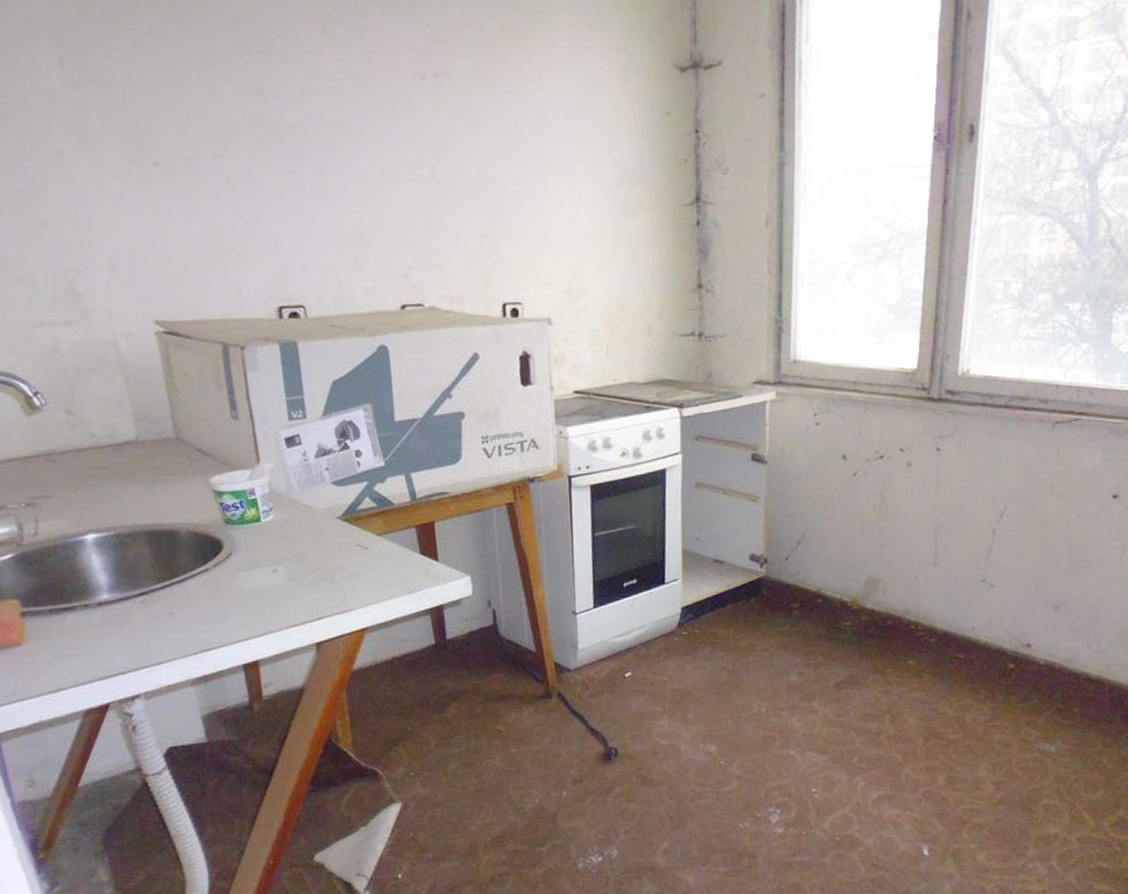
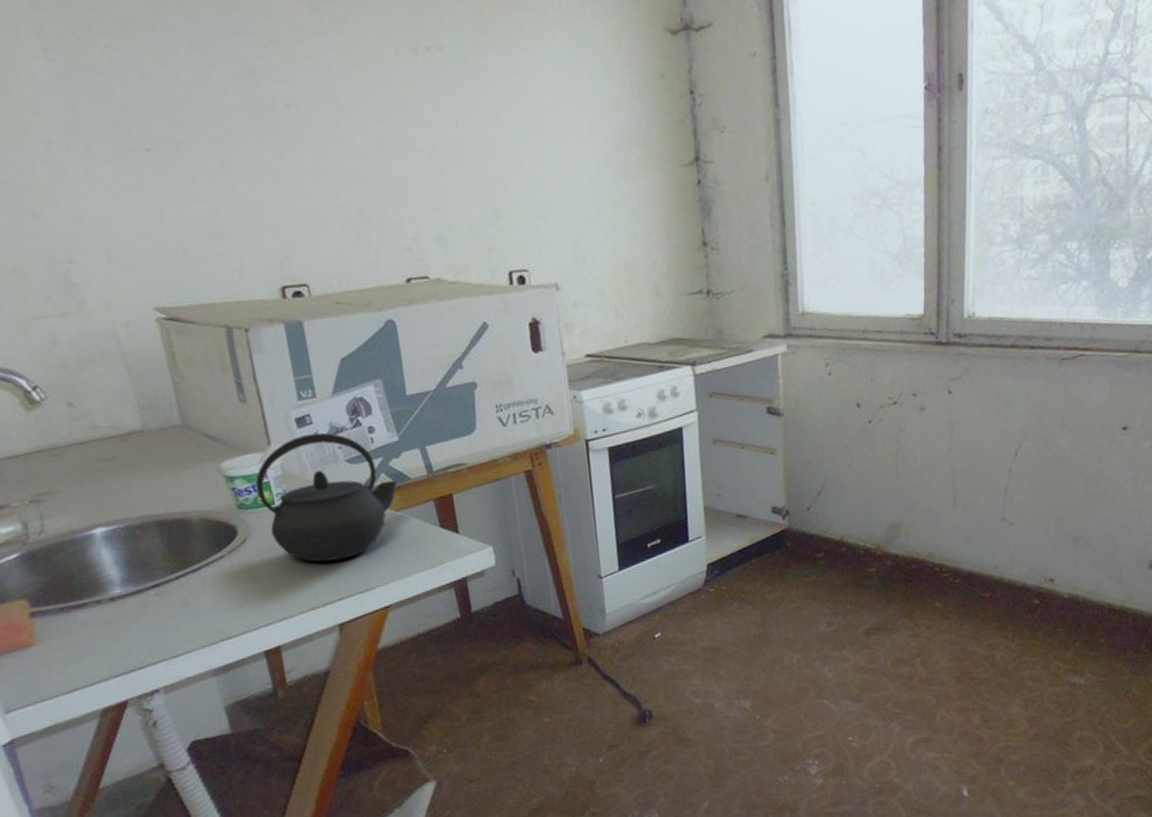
kettle: none [243,453,381,581] -> present [255,432,398,562]

